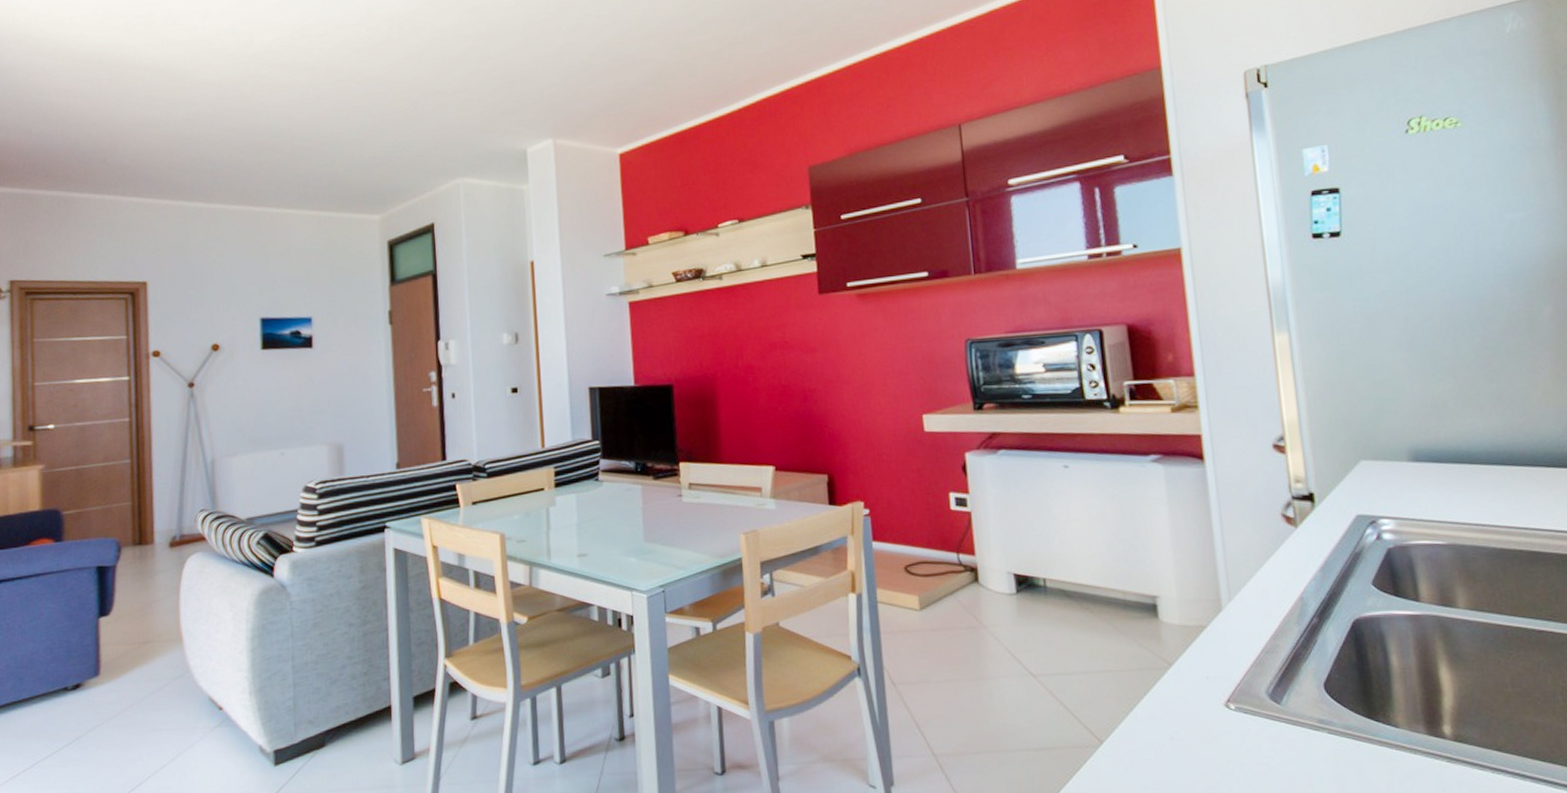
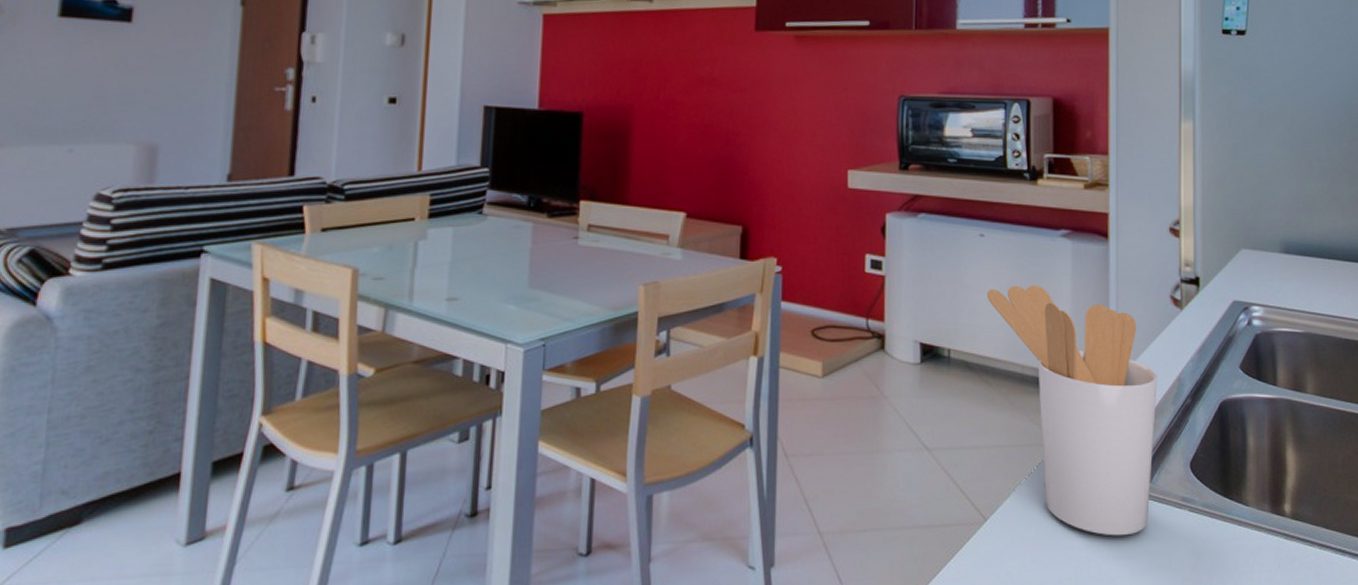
utensil holder: none [1077,511,1282,759] -> present [986,285,1157,536]

